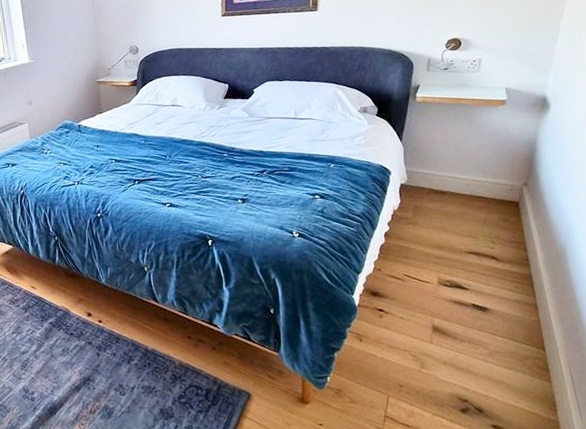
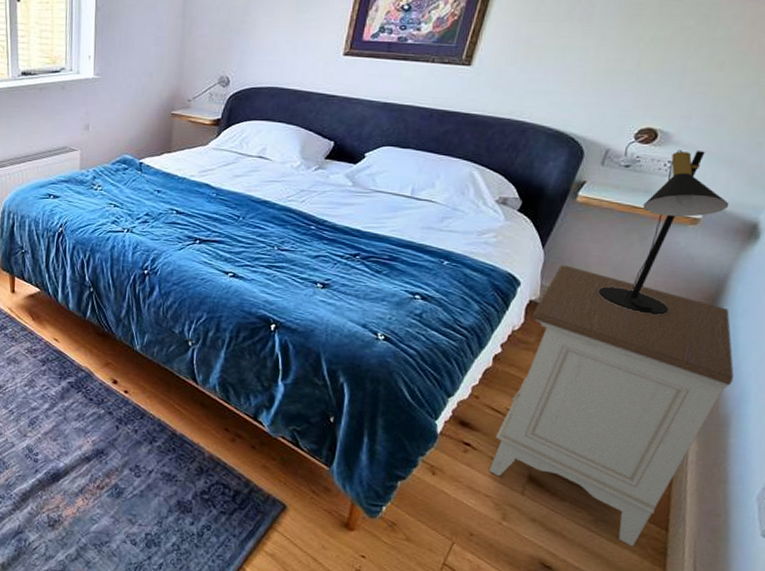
nightstand: none [400,152,560,369] -> present [488,265,734,547]
table lamp: none [448,49,523,180] -> present [597,150,729,315]

